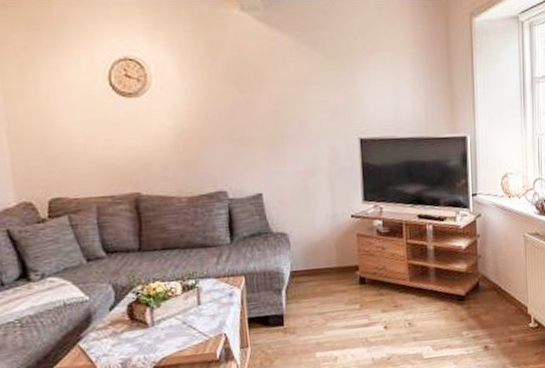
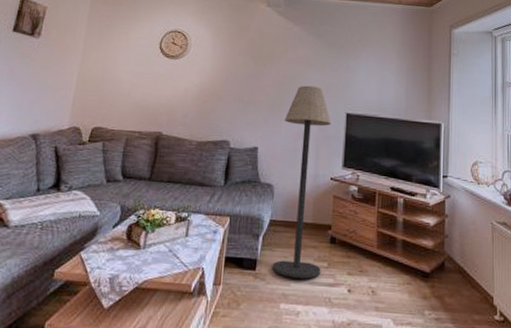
floor lamp: none [287,110,354,326] -> present [272,85,331,279]

